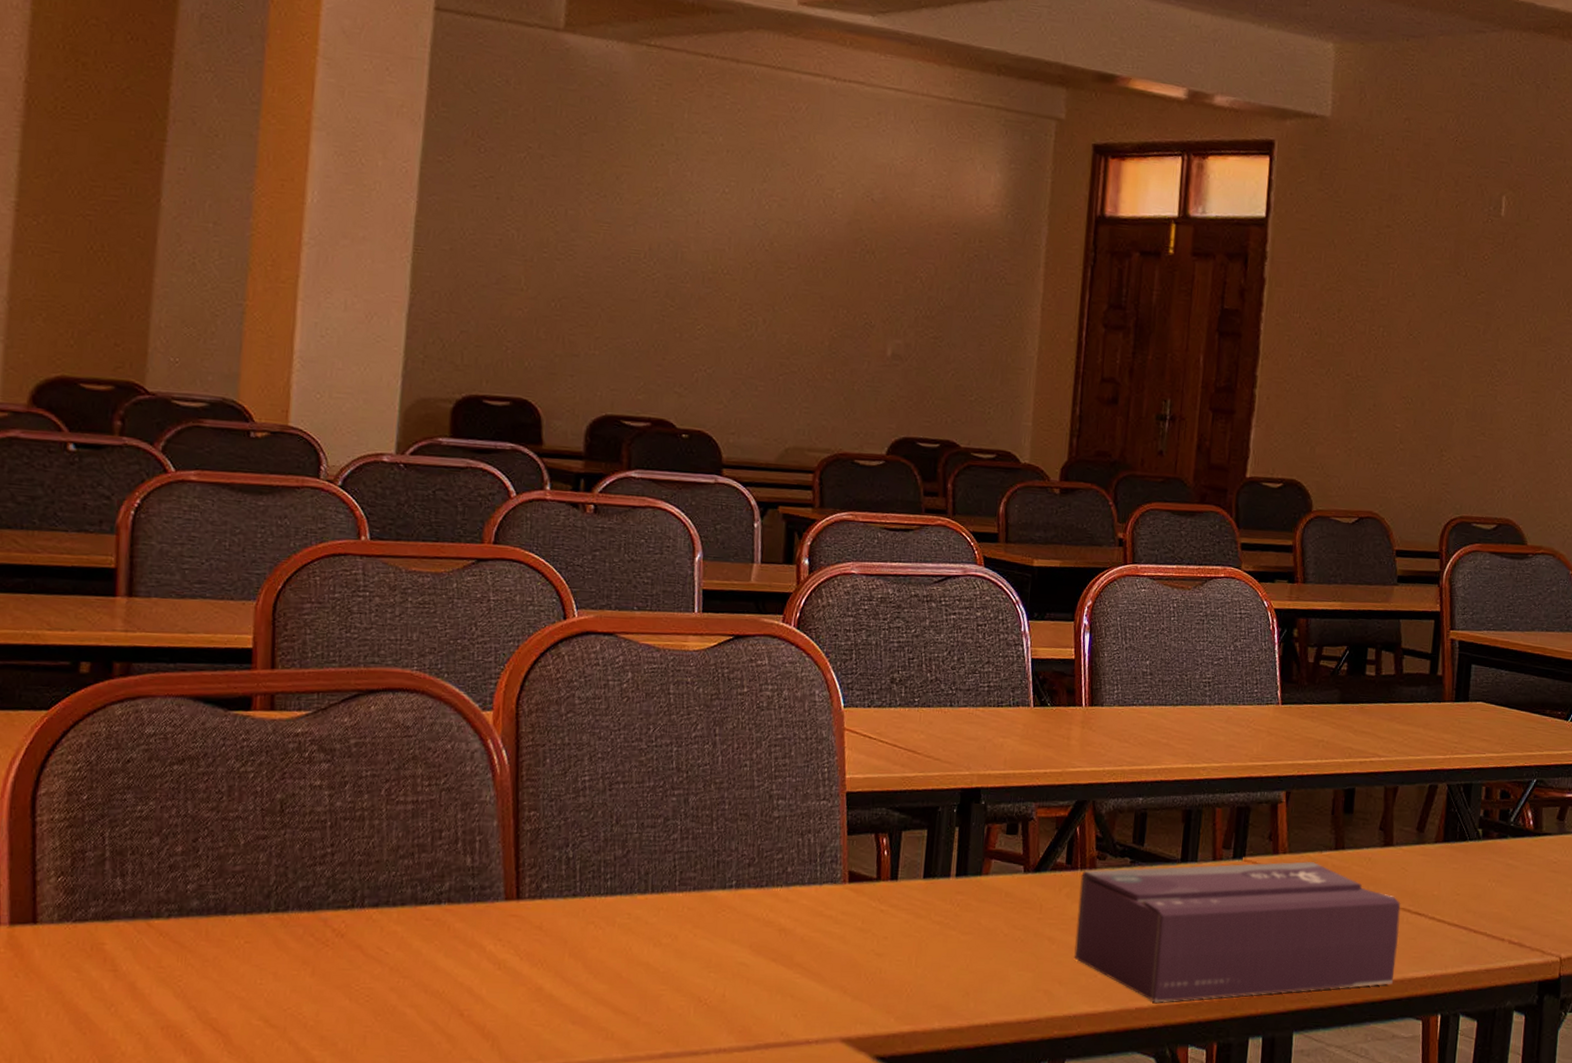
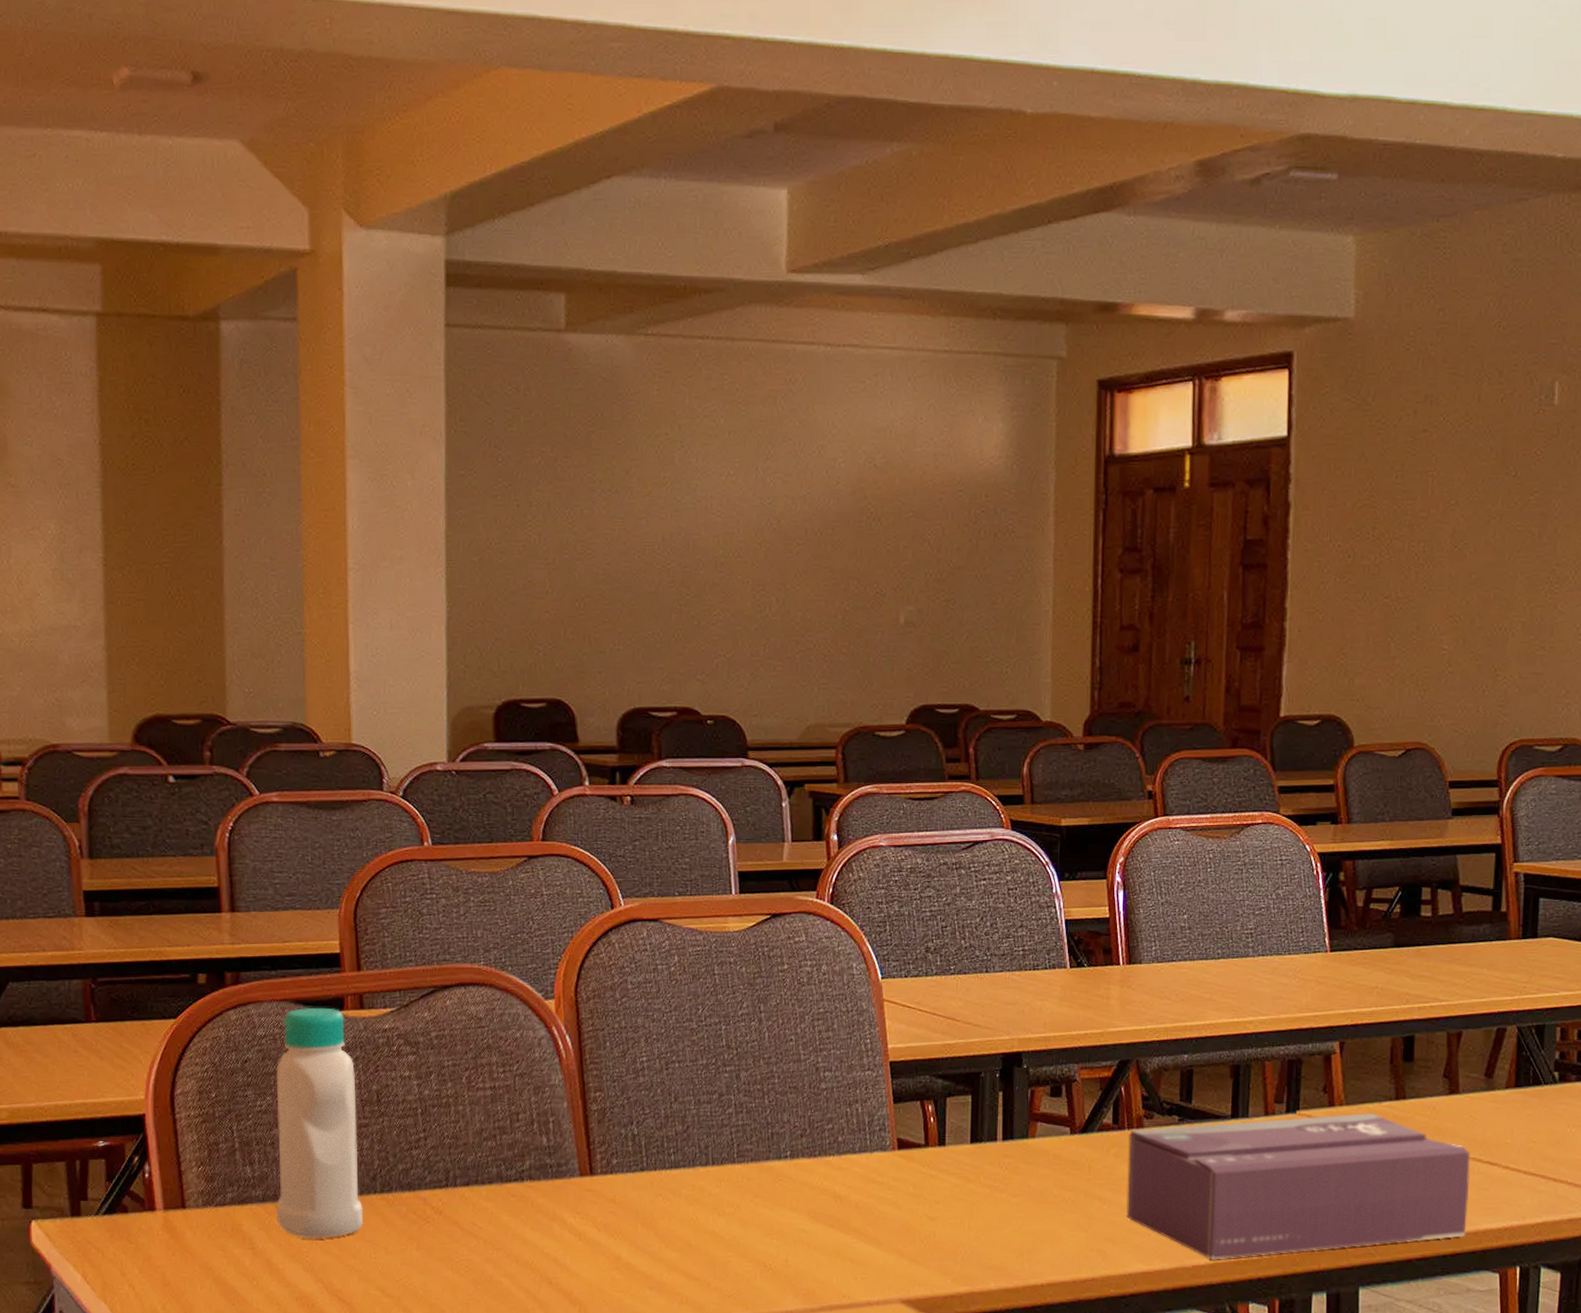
bottle: none [148,706,258,962] -> present [276,1007,364,1239]

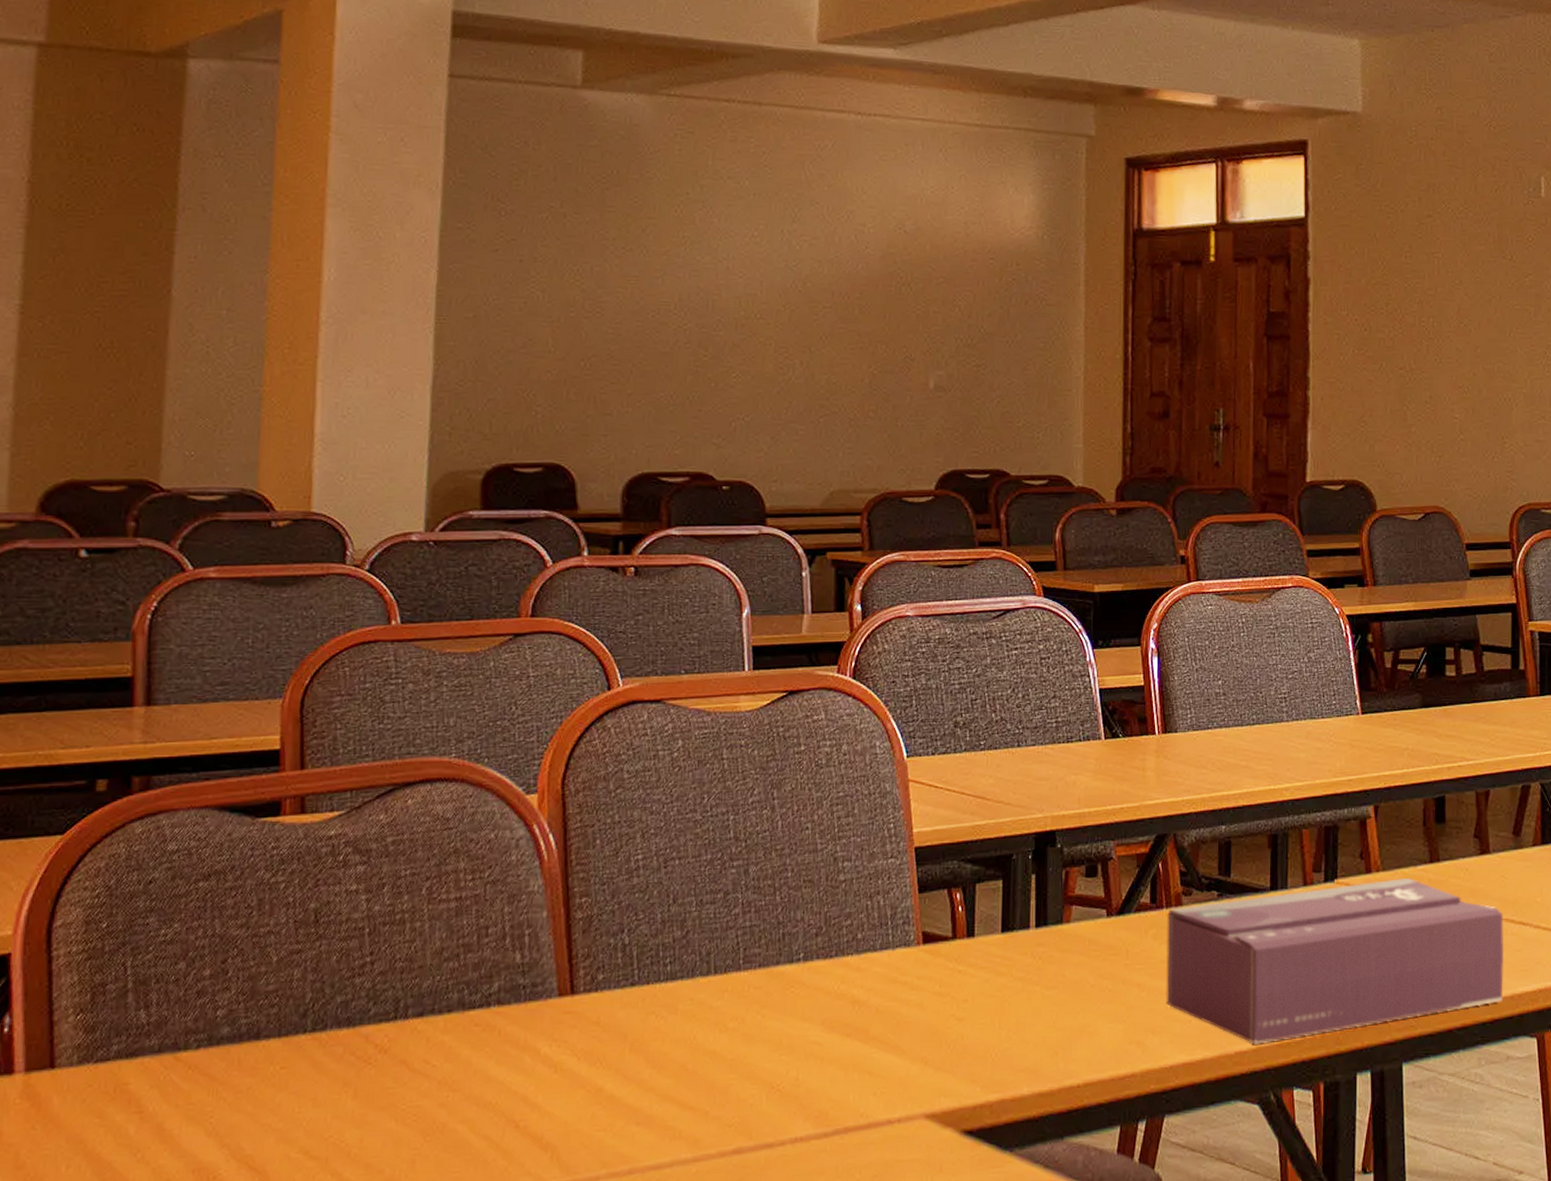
bottle: present [276,1007,364,1239] -> none [176,813,290,1095]

